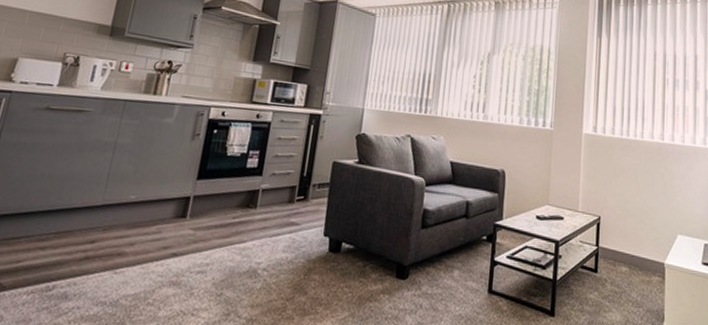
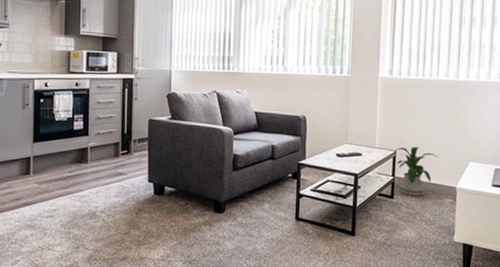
house plant: none [599,212,646,272] -> present [395,147,439,196]

